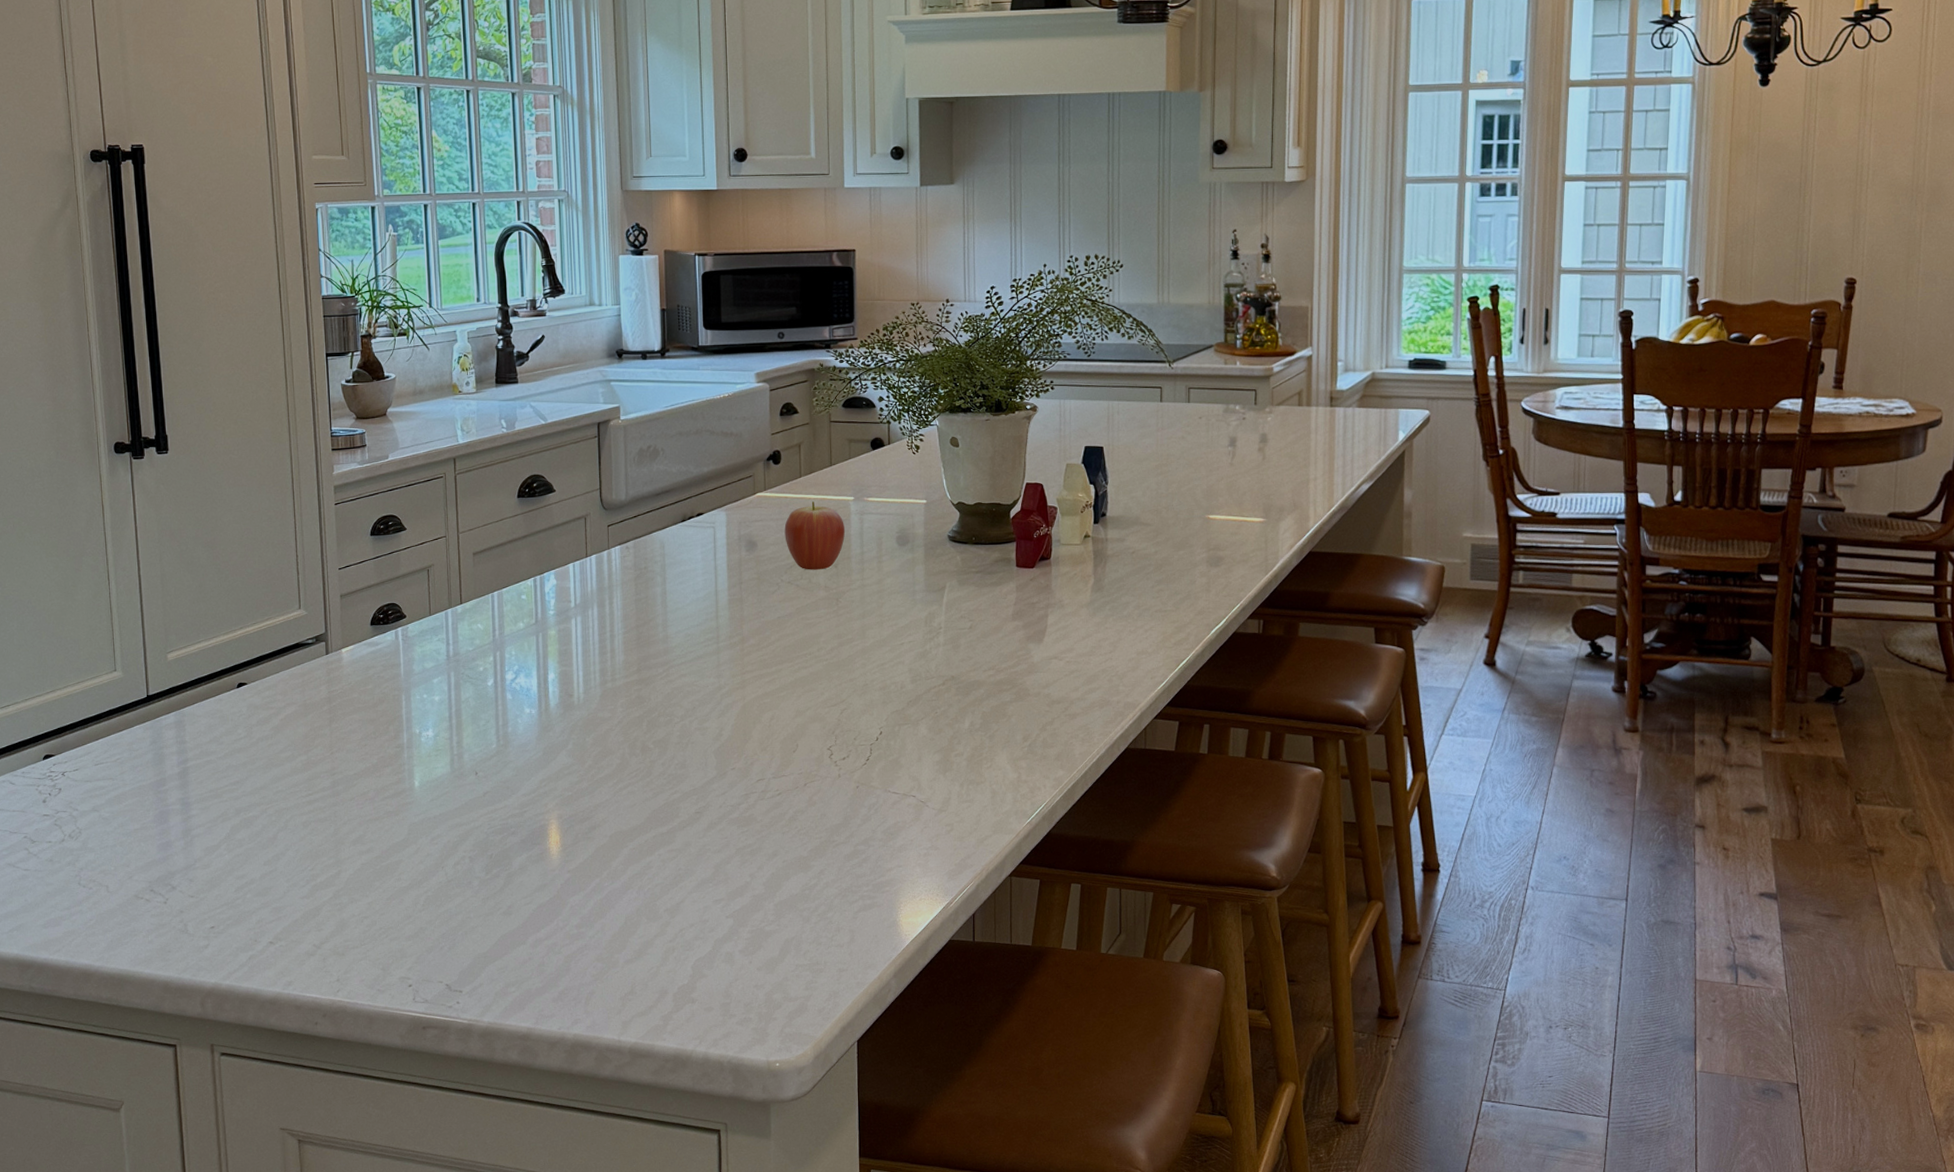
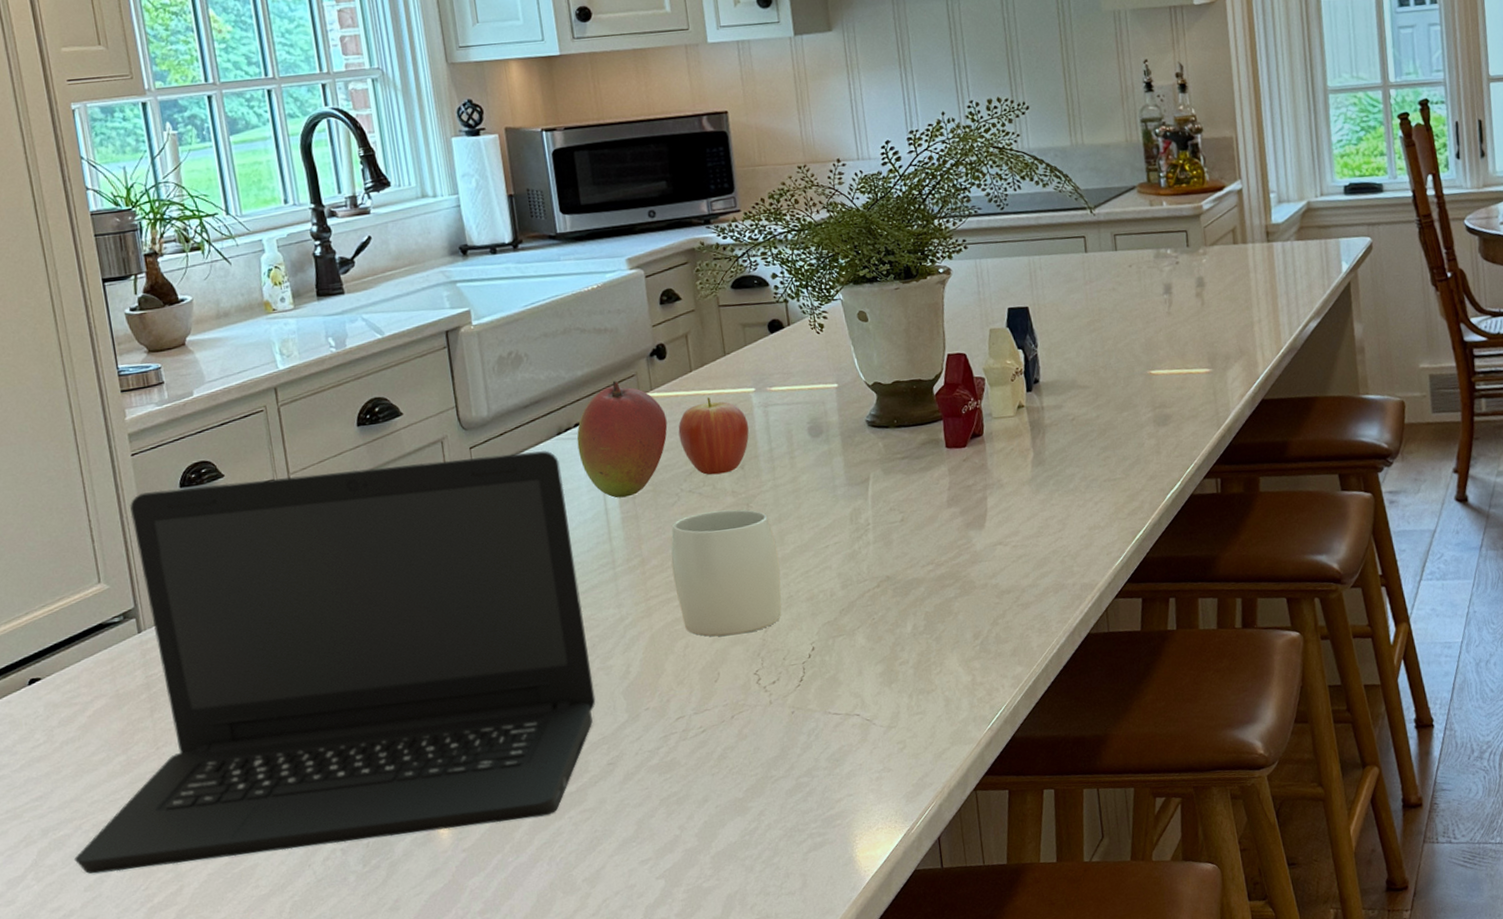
laptop: none [258,534,691,852] -> present [73,450,596,874]
fruit: none [697,479,776,582] -> present [576,380,668,499]
mug: none [767,602,860,713] -> present [670,509,782,637]

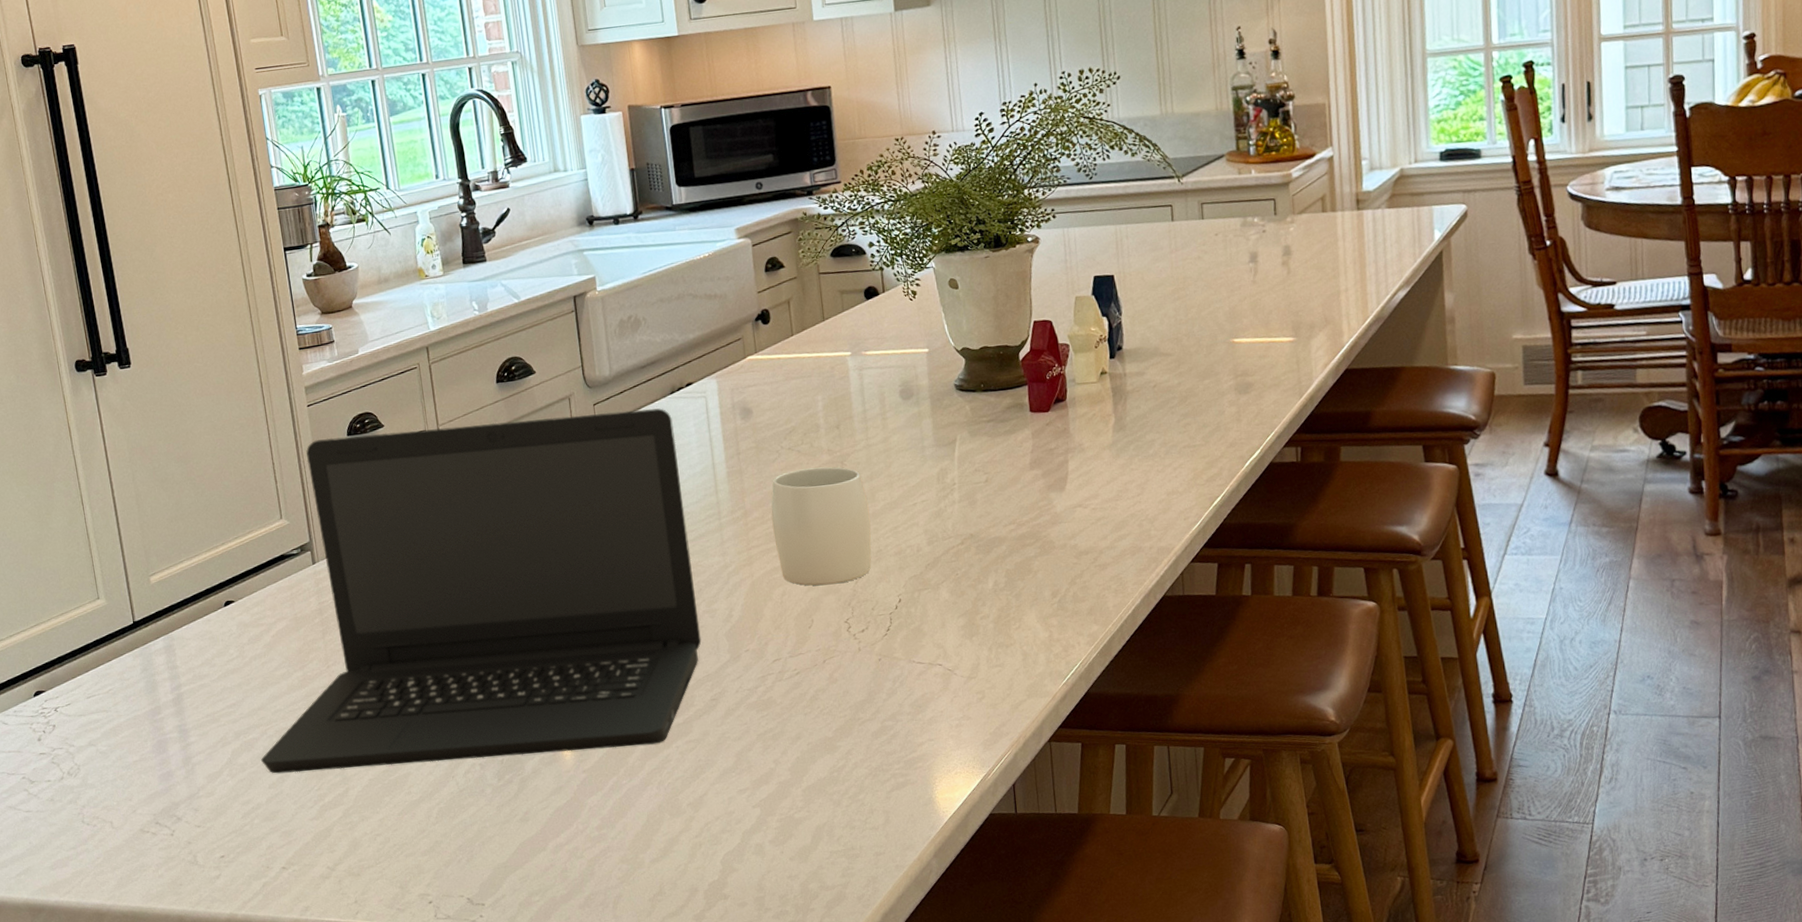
fruit: present [576,380,668,499] -> none [688,343,770,454]
fruit: present [678,397,749,475] -> none [779,360,845,434]

